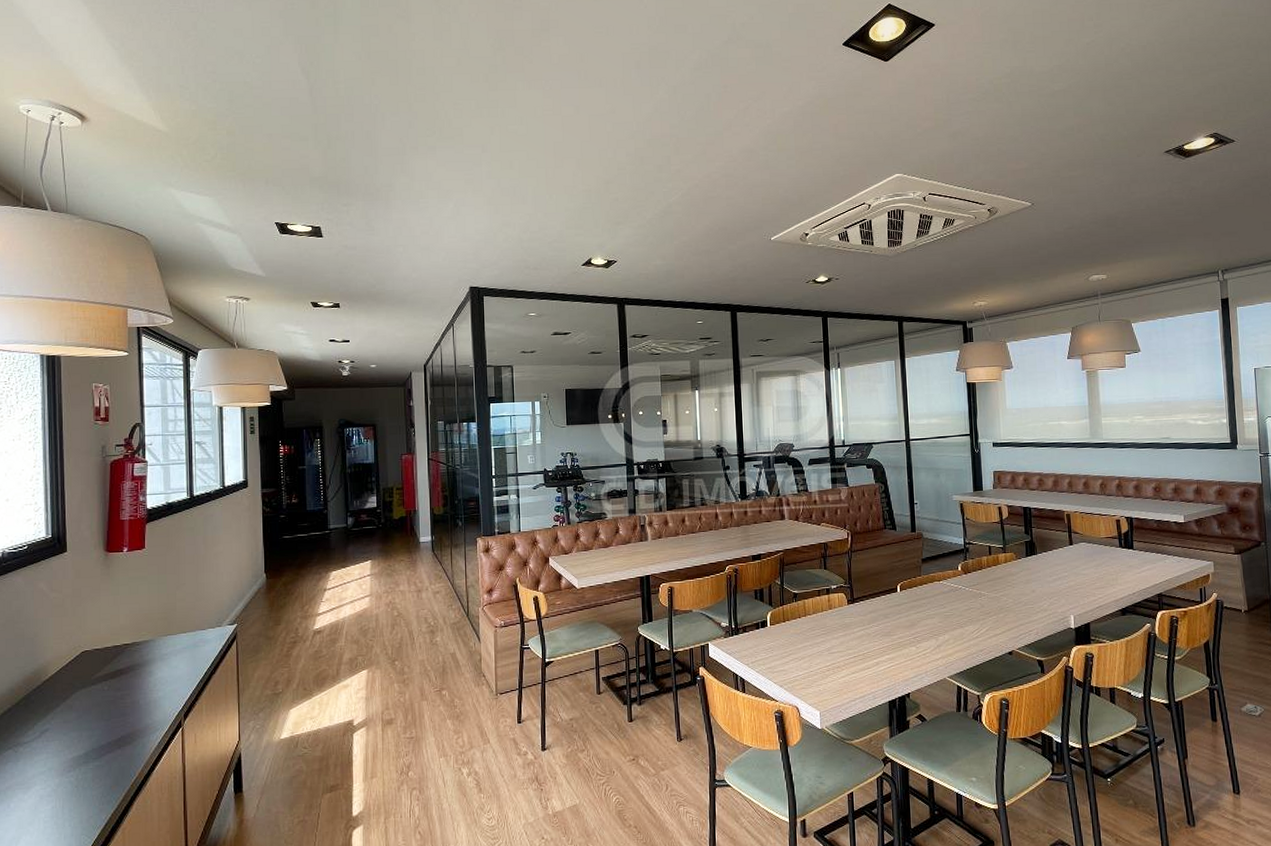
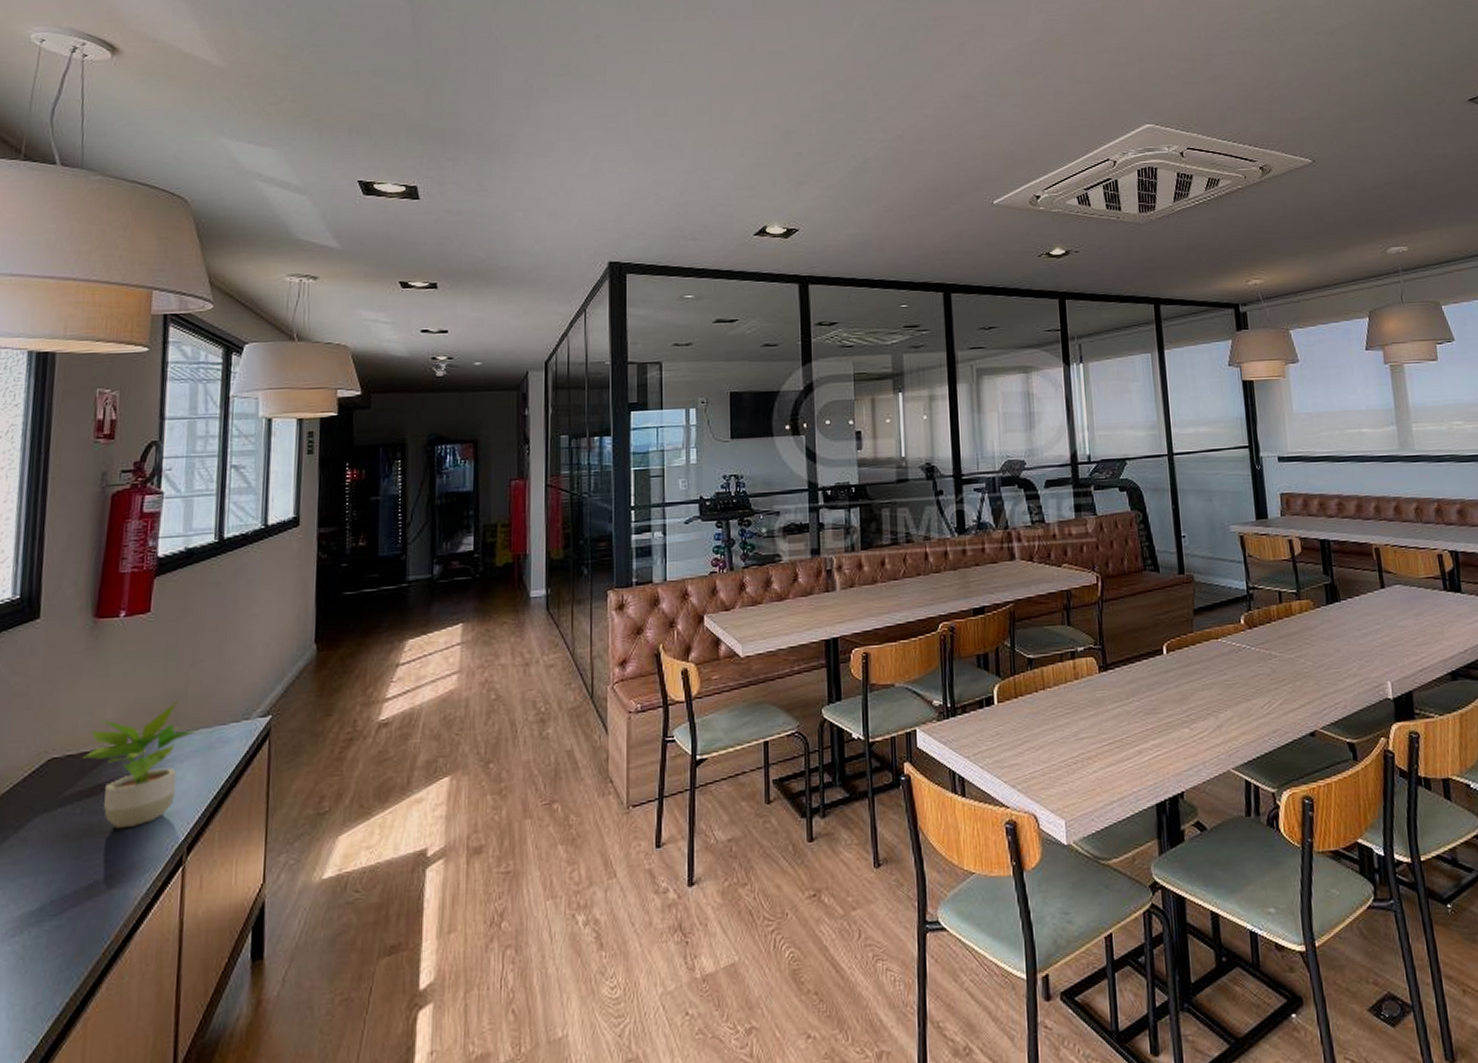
potted plant: none [107,612,186,701] -> present [84,700,199,829]

